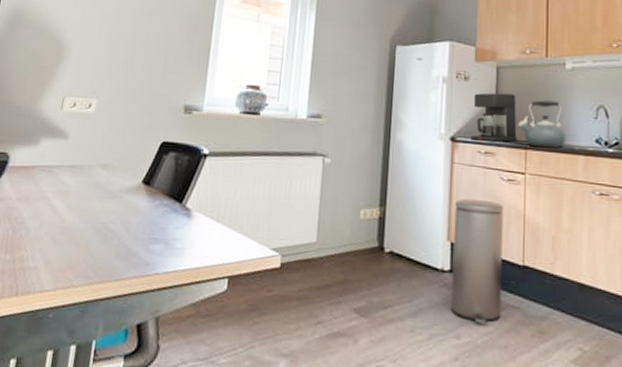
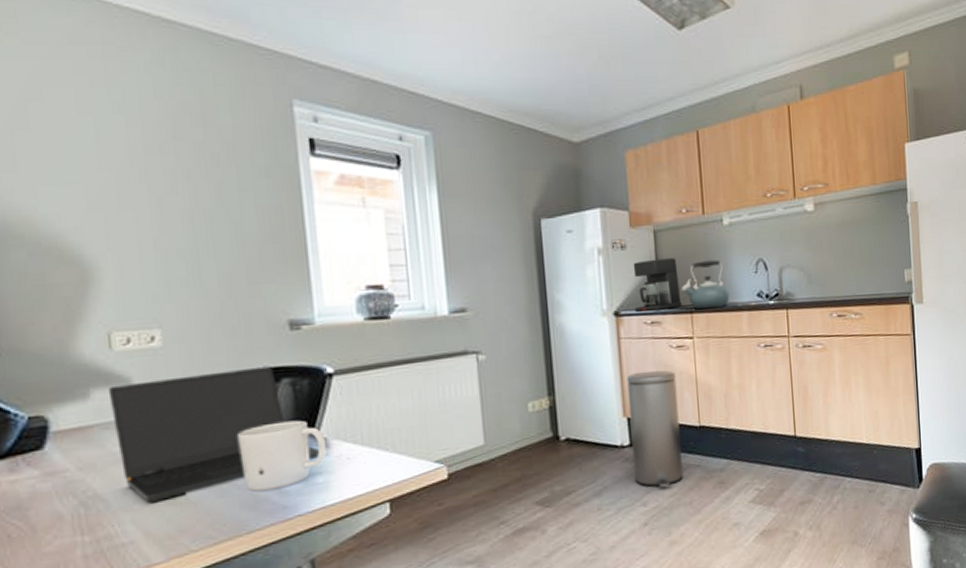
laptop: none [43,138,184,238] -> present [108,366,320,504]
mug: none [123,188,191,247] -> present [238,420,327,492]

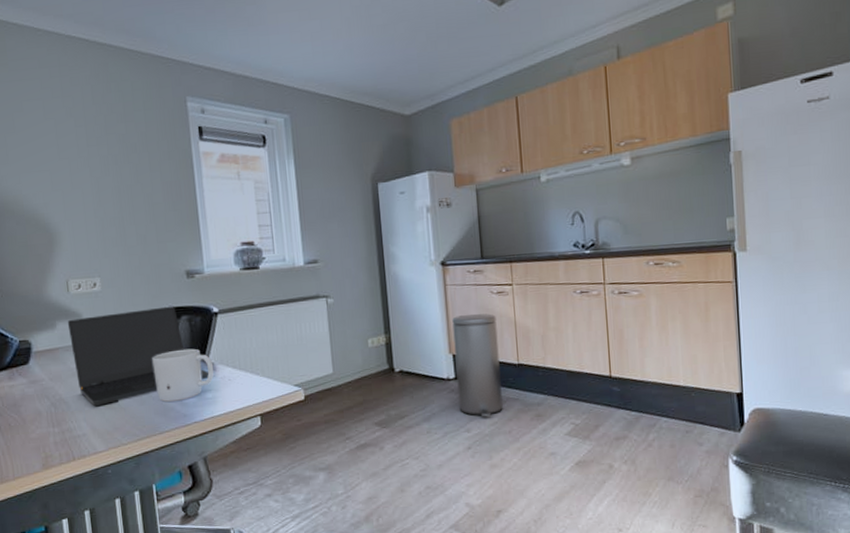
coffee maker: present [633,258,682,313] -> none [457,213,502,263]
kettle: present [681,260,730,310] -> none [501,213,547,260]

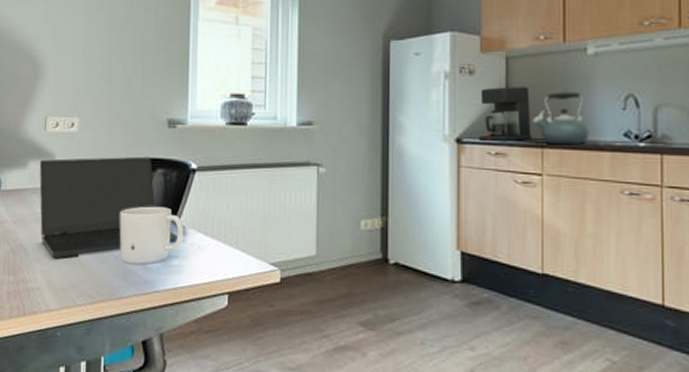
pedal bin: present [452,313,503,417] -> none [463,205,519,335]
coffee maker: none [457,213,502,263] -> present [478,87,532,143]
kettle: none [501,213,547,260] -> present [532,92,590,145]

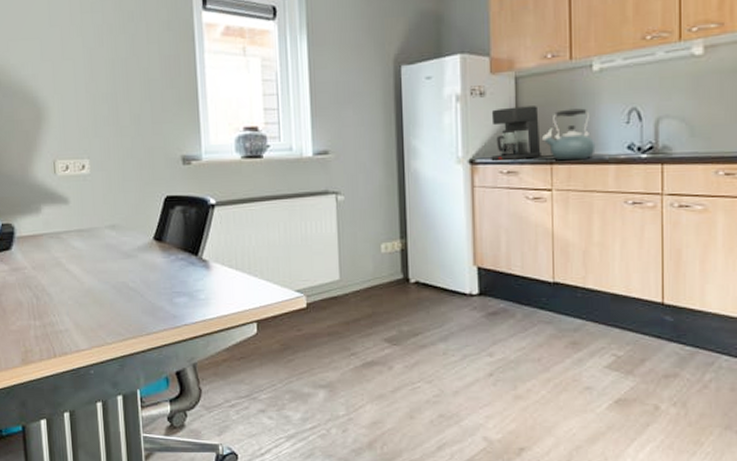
laptop: present [39,156,179,259] -> none [53,194,203,301]
mug: present [119,206,184,265] -> none [142,243,209,301]

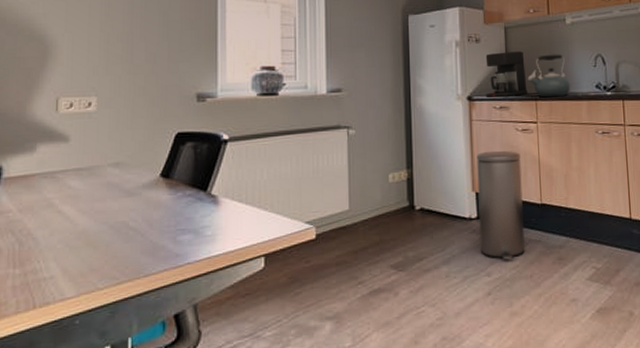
pedal bin: none [479,222,533,341] -> present [477,151,525,260]

